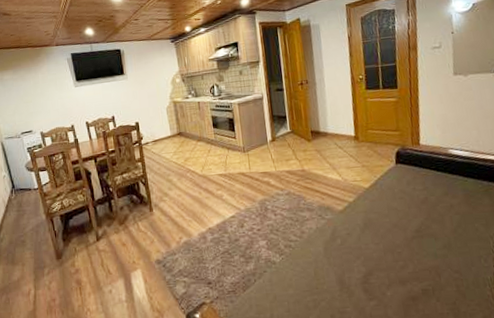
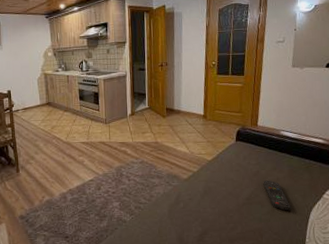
remote control: none [433,207,473,244] -> present [263,180,291,211]

